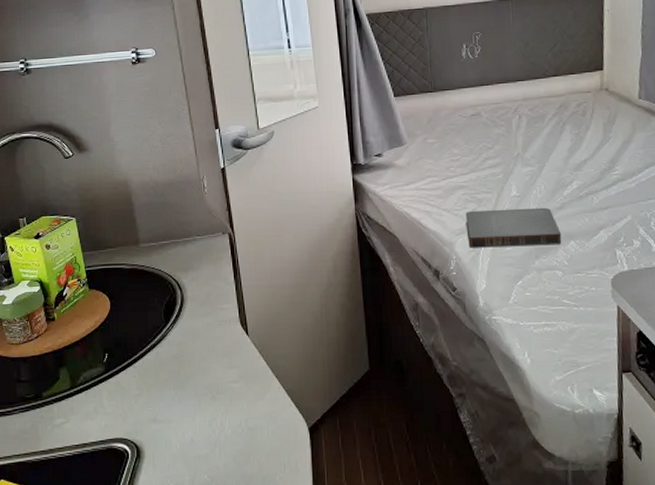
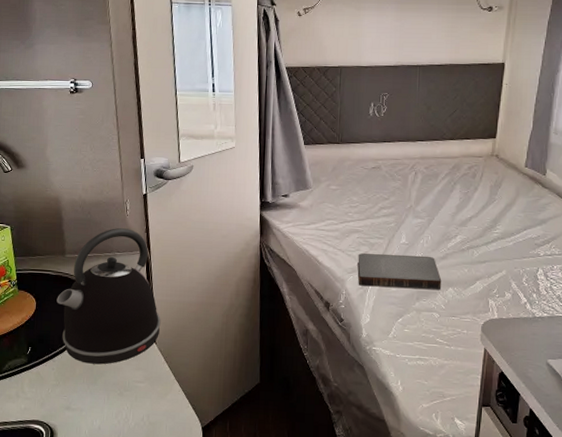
kettle: none [133,208,252,367] -> present [56,228,161,365]

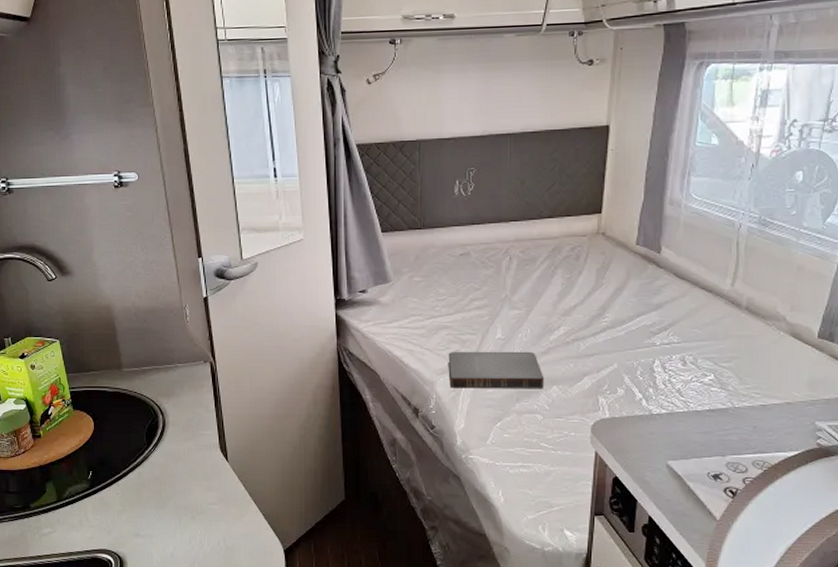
kettle: present [56,228,161,365] -> none [116,337,232,487]

